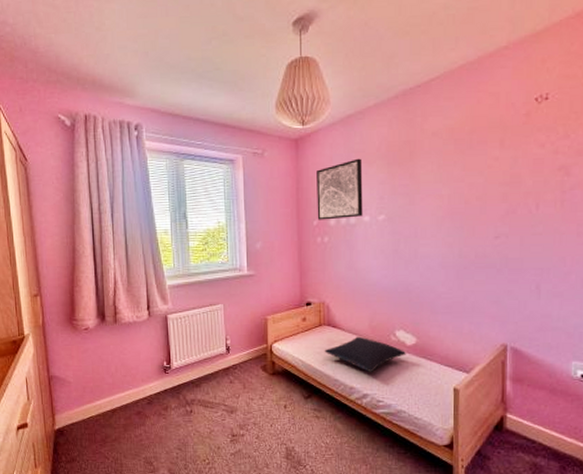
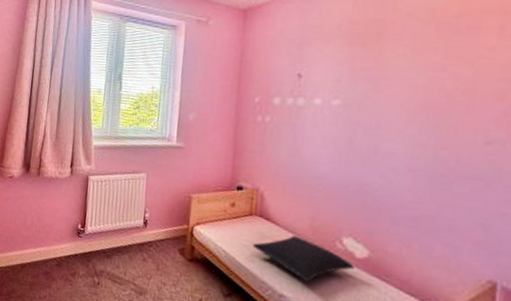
wall art: present [316,158,363,220] -> none [259,34,319,99]

